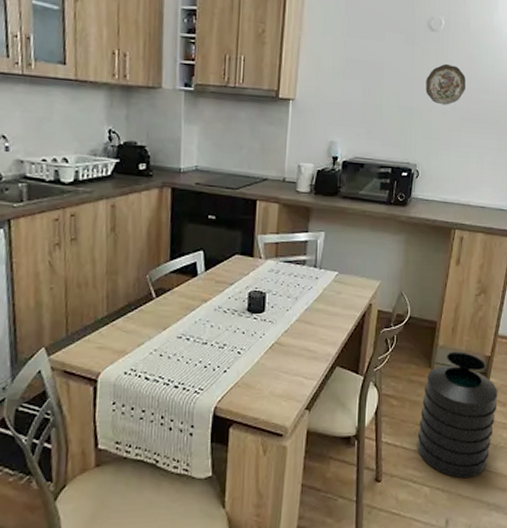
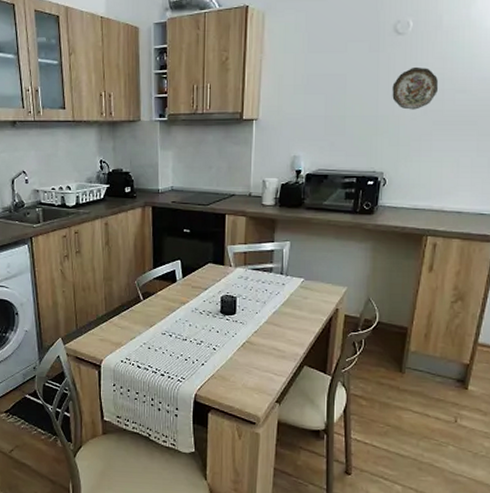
trash can: present [417,351,498,479] -> none [387,357,478,483]

